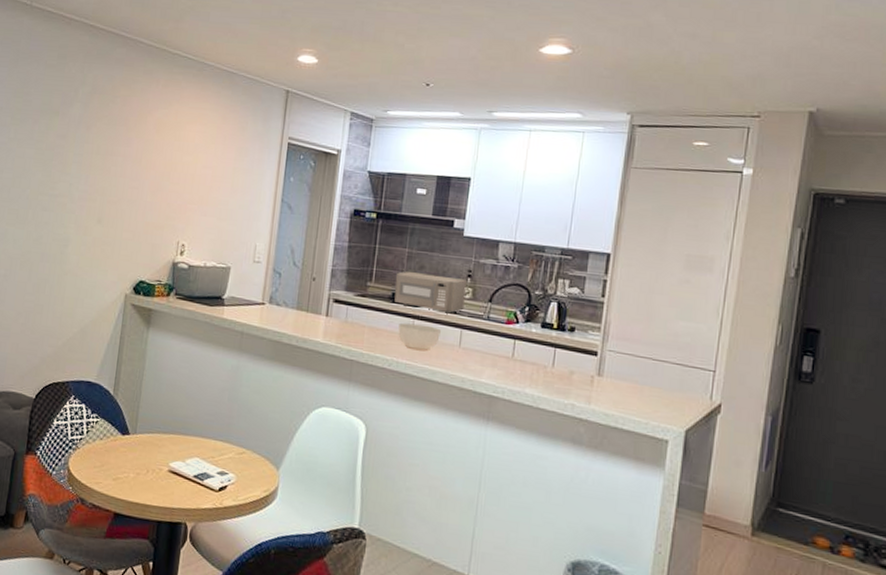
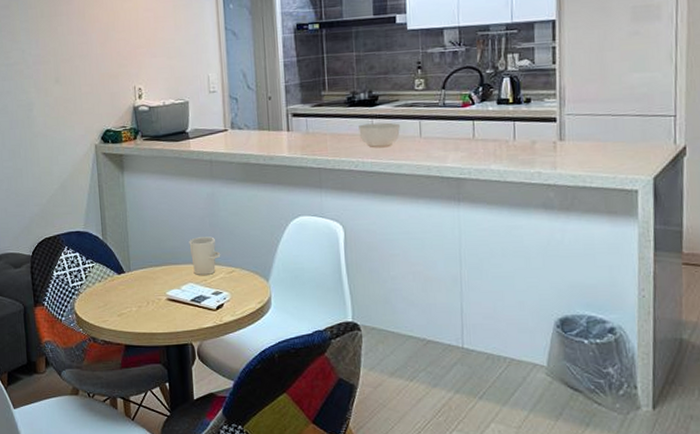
cup: none [202,409,235,453] -> present [189,236,221,276]
microwave: present [394,271,466,314] -> none [348,71,419,108]

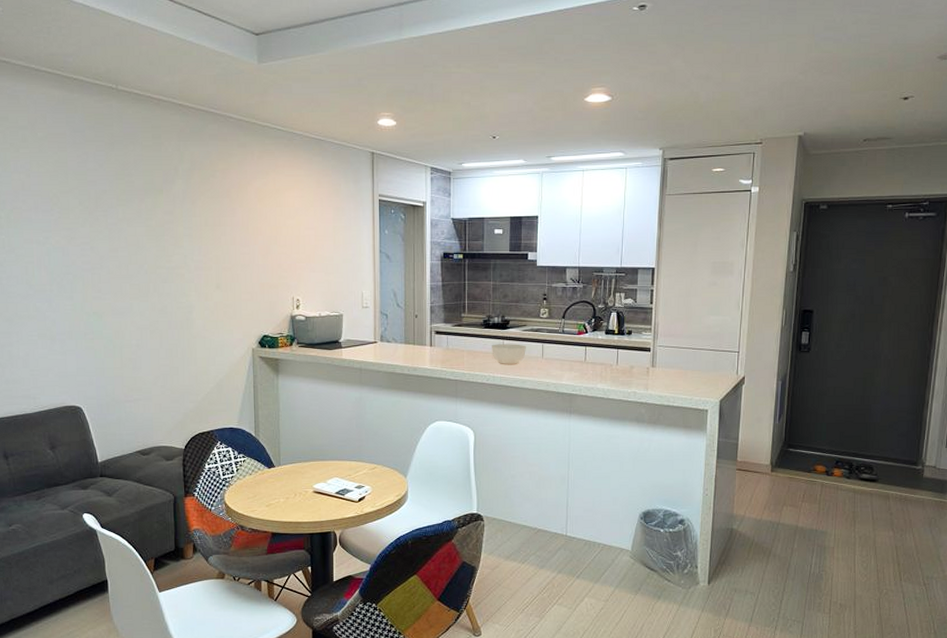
cup: present [189,236,221,276] -> none [336,436,365,472]

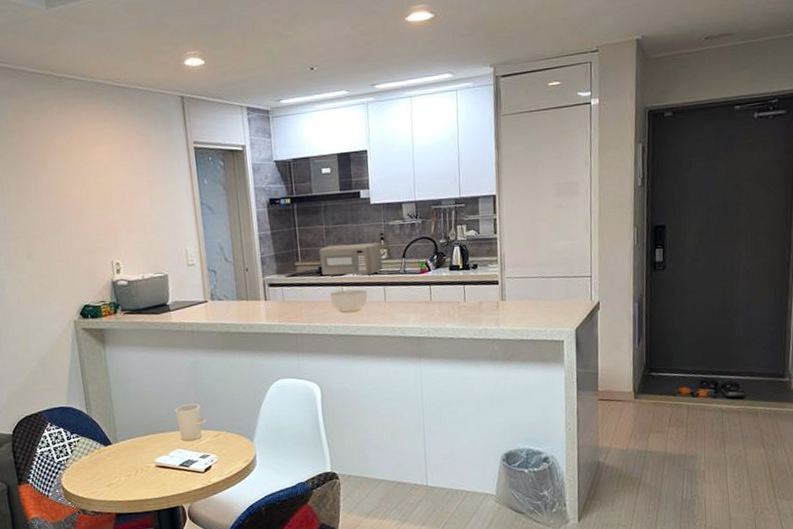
cup: none [336,436,365,472] -> present [174,403,207,442]
microwave: none [485,301,543,332] -> present [319,242,383,277]

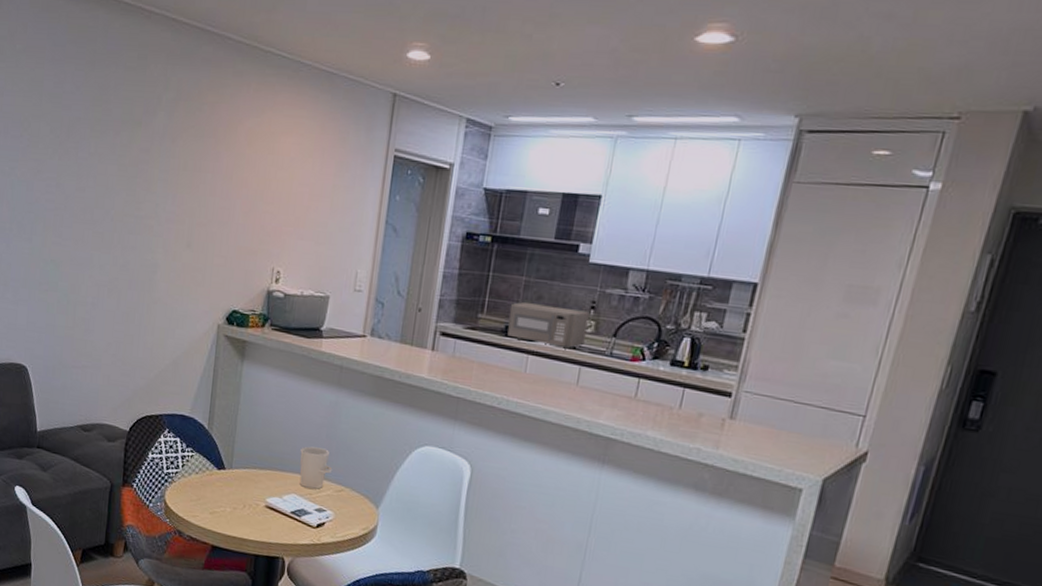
bowl: present [330,289,367,314] -> none [510,358,557,390]

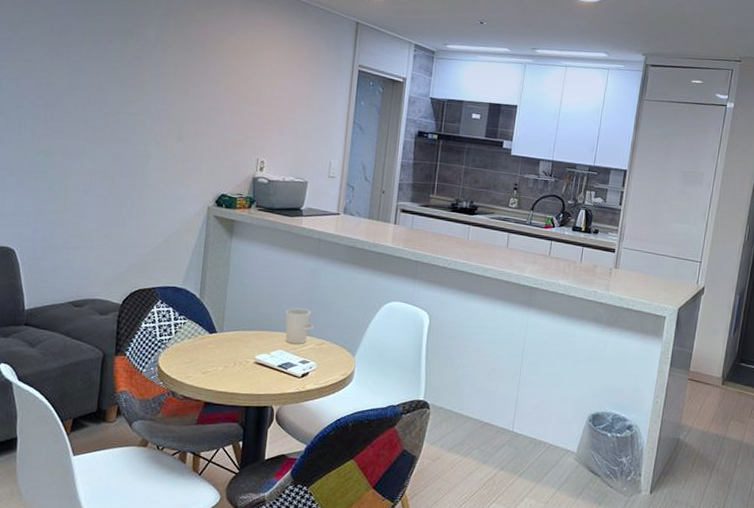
microwave: present [507,302,589,349] -> none [453,185,513,220]

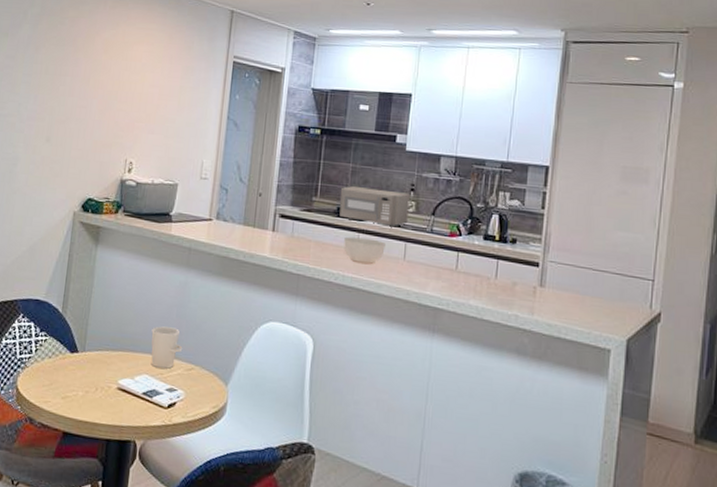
microwave: none [453,185,513,220] -> present [339,186,410,227]
bowl: none [456,228,492,252] -> present [344,237,385,265]

